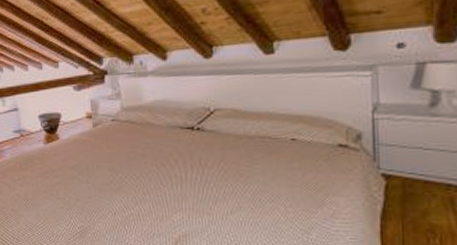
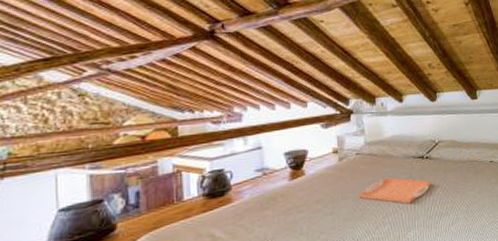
serving tray: none [115,149,204,182] -> present [358,177,431,204]

